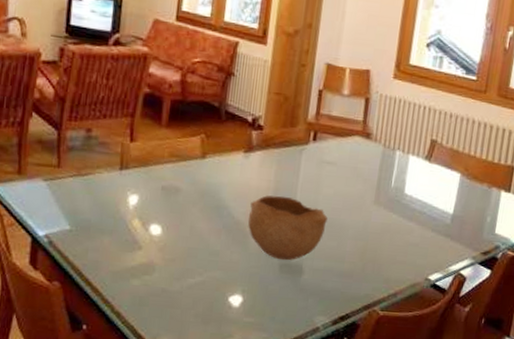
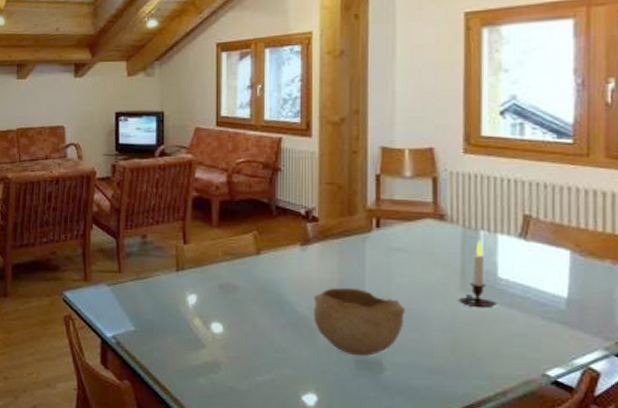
candle: none [371,159,400,221] -> present [458,239,497,308]

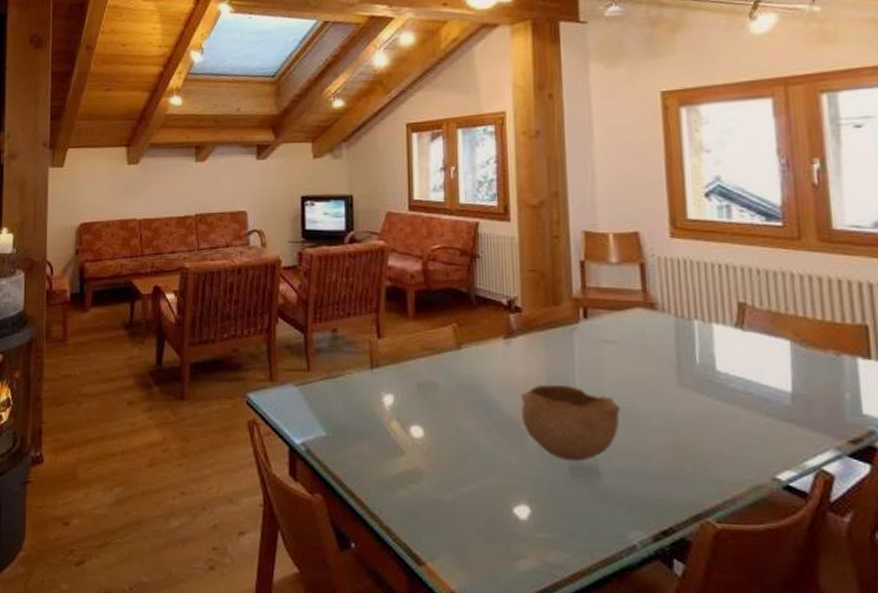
candle: present [458,239,497,308] -> none [676,330,717,406]

